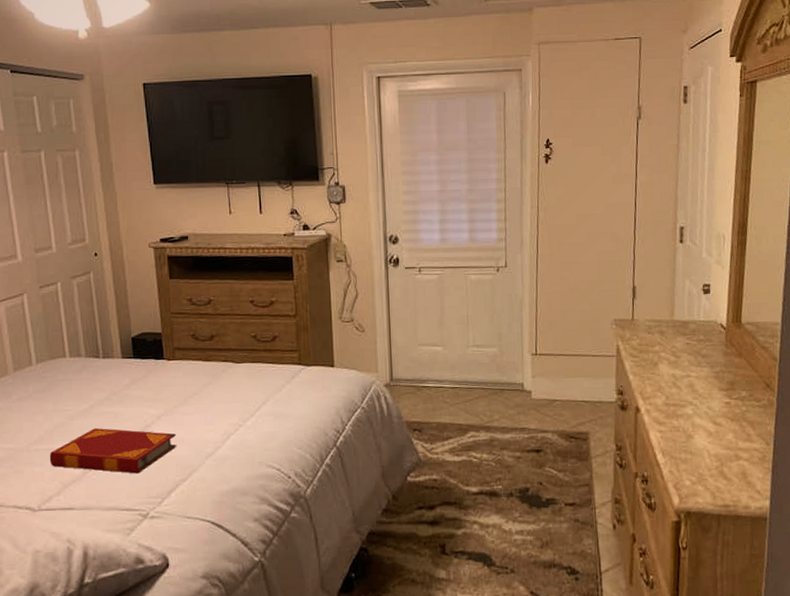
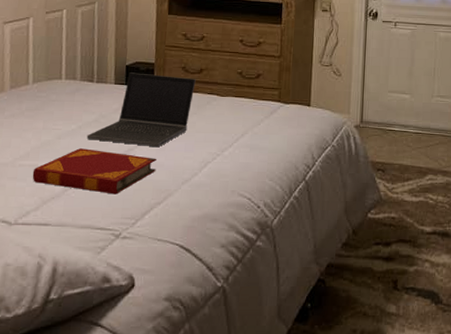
laptop computer: none [100,344,208,422] -> present [86,72,196,148]

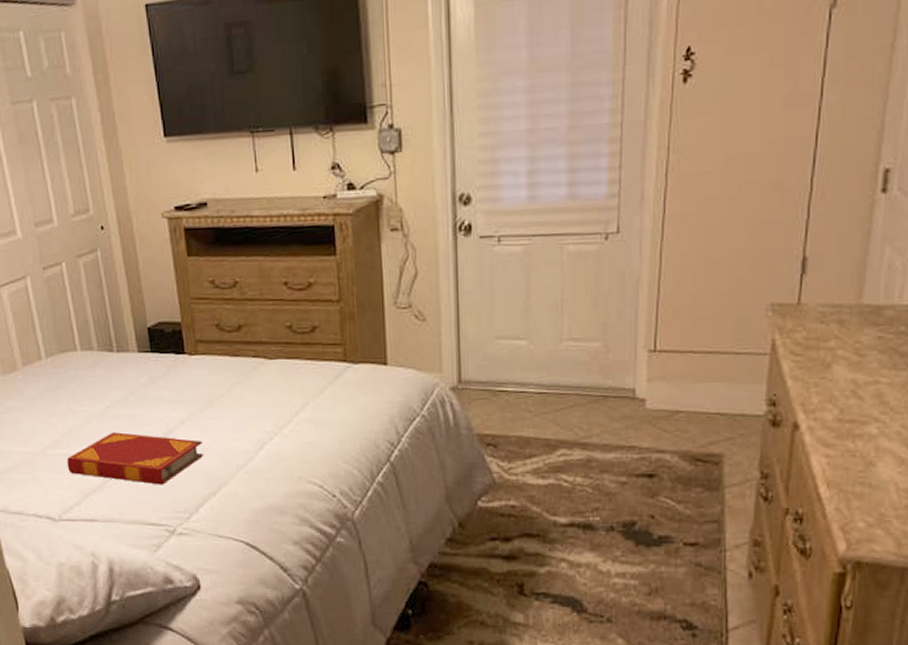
laptop computer: present [86,72,196,148] -> none [117,336,235,428]

